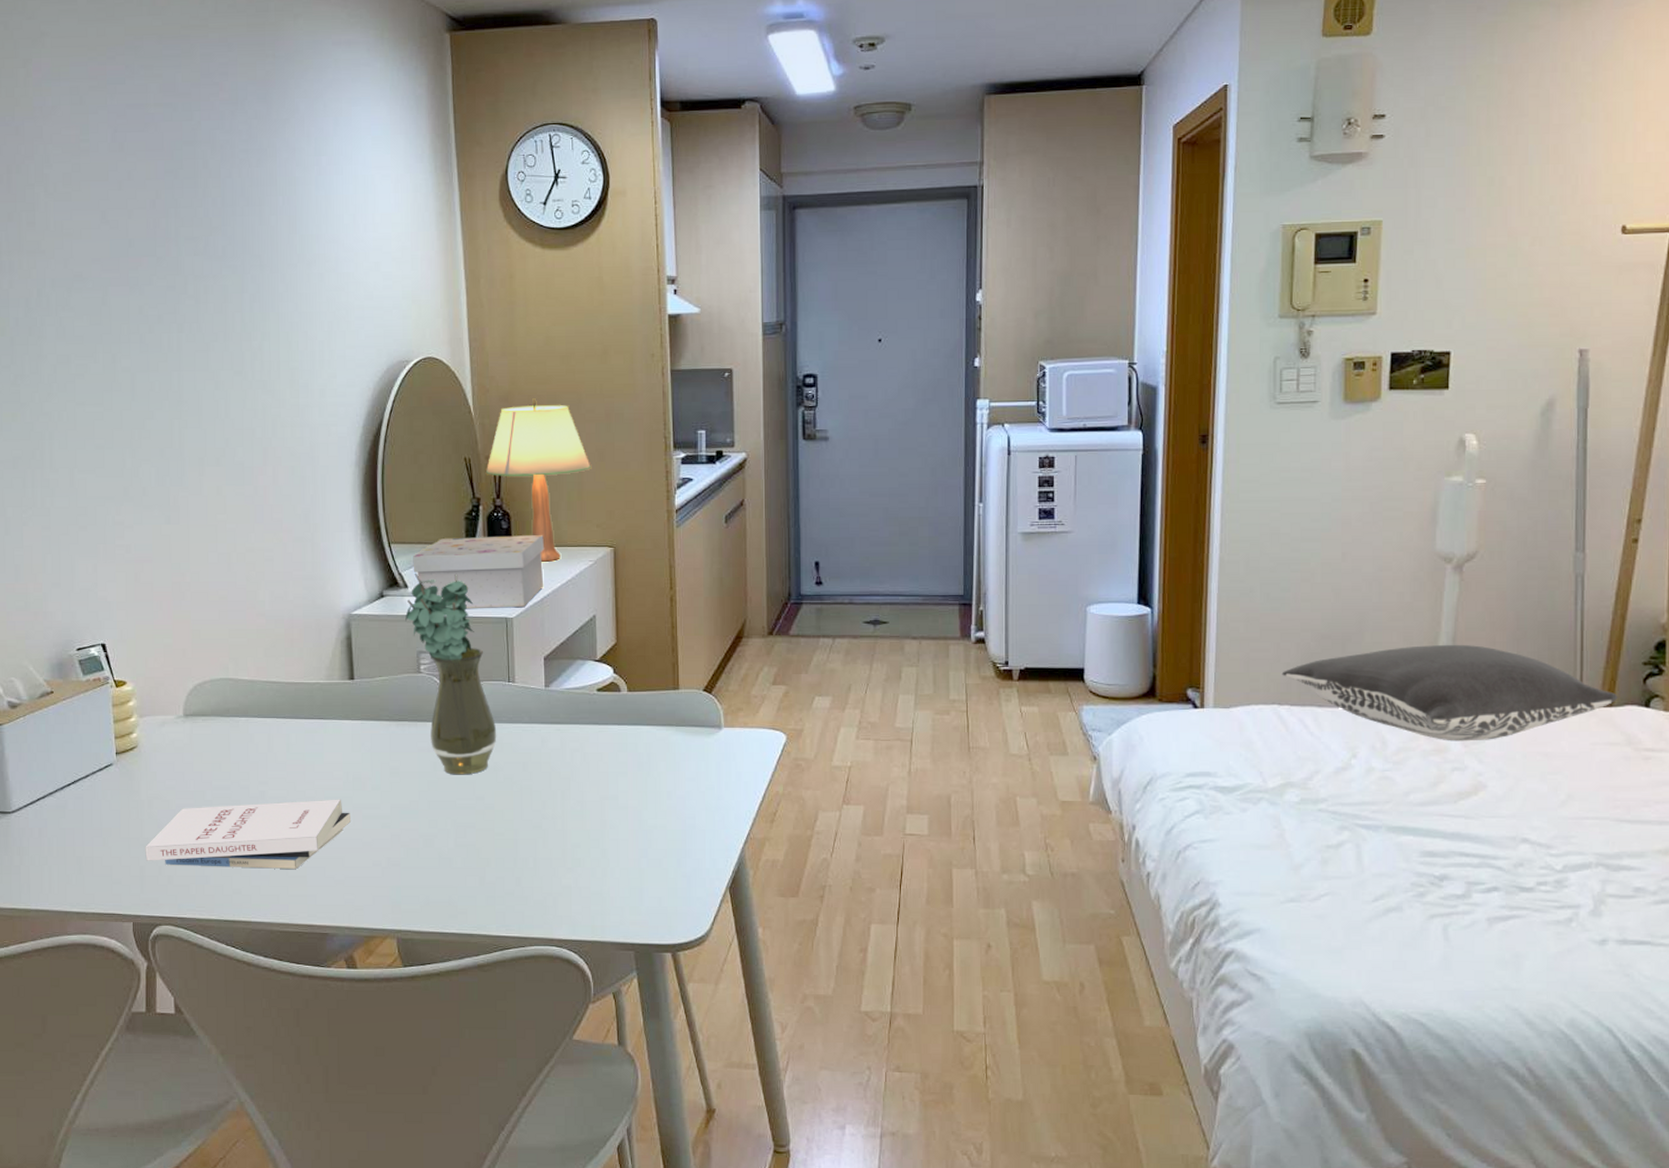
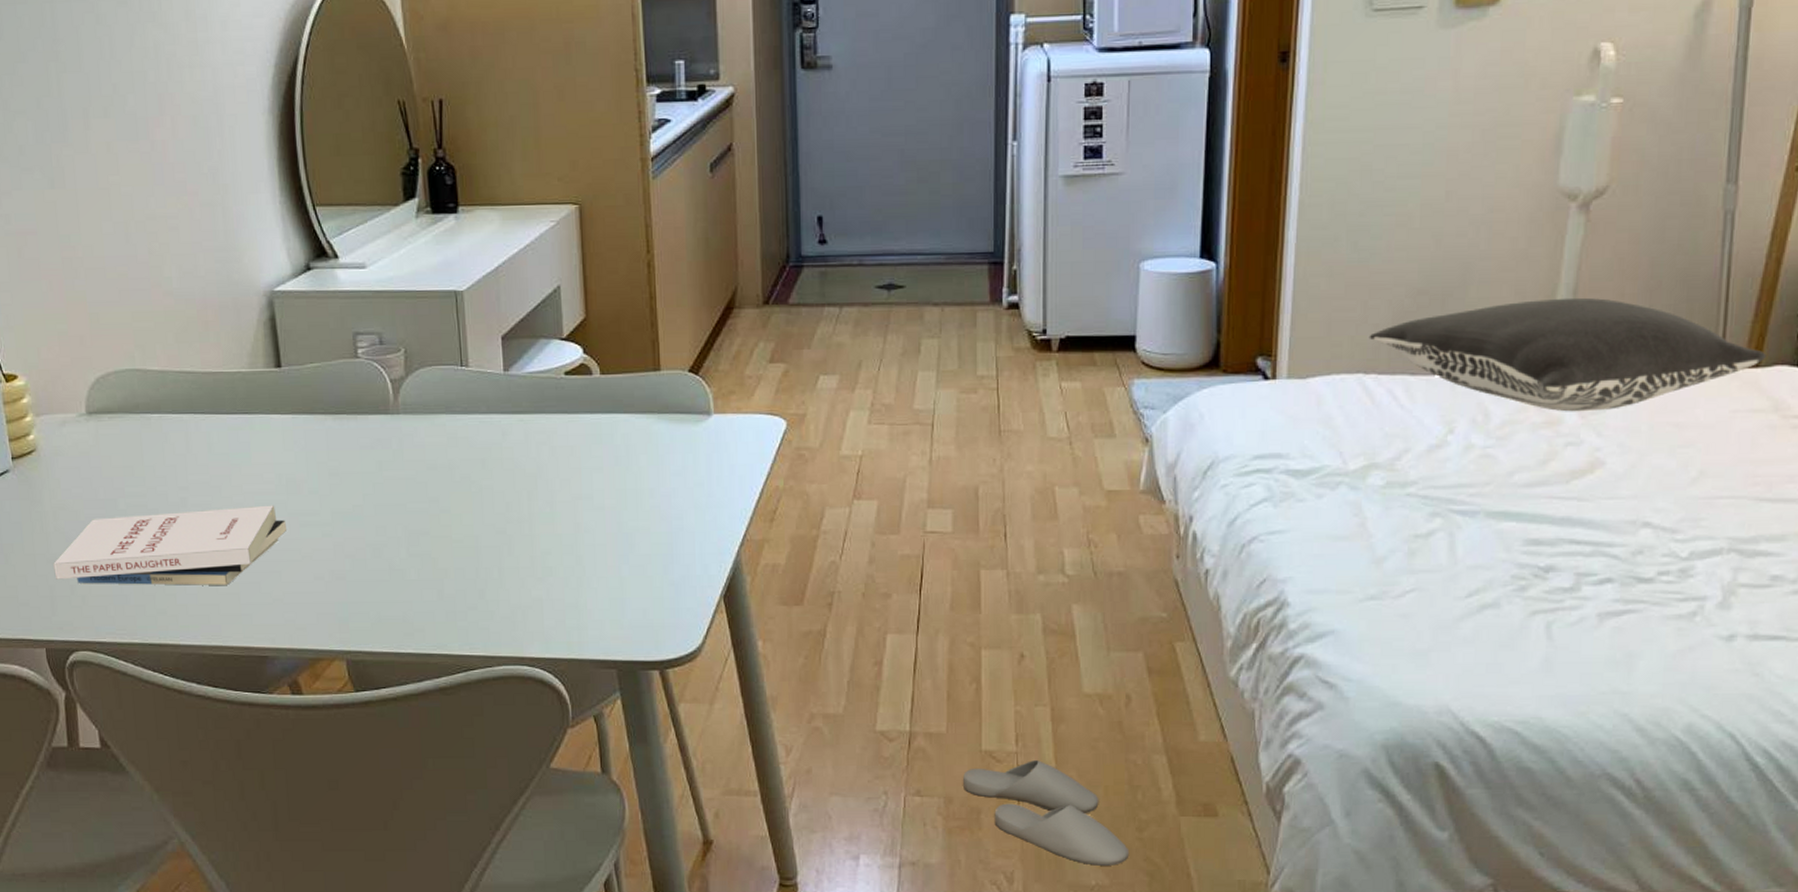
vase: present [405,573,497,775] -> none [337,240,450,475]
decorative box: present [413,535,545,609] -> none [342,192,498,282]
table lamp: present [485,399,591,562] -> none [423,27,549,224]
slippers: none [938,1040,1085,1139] -> present [963,759,1130,866]

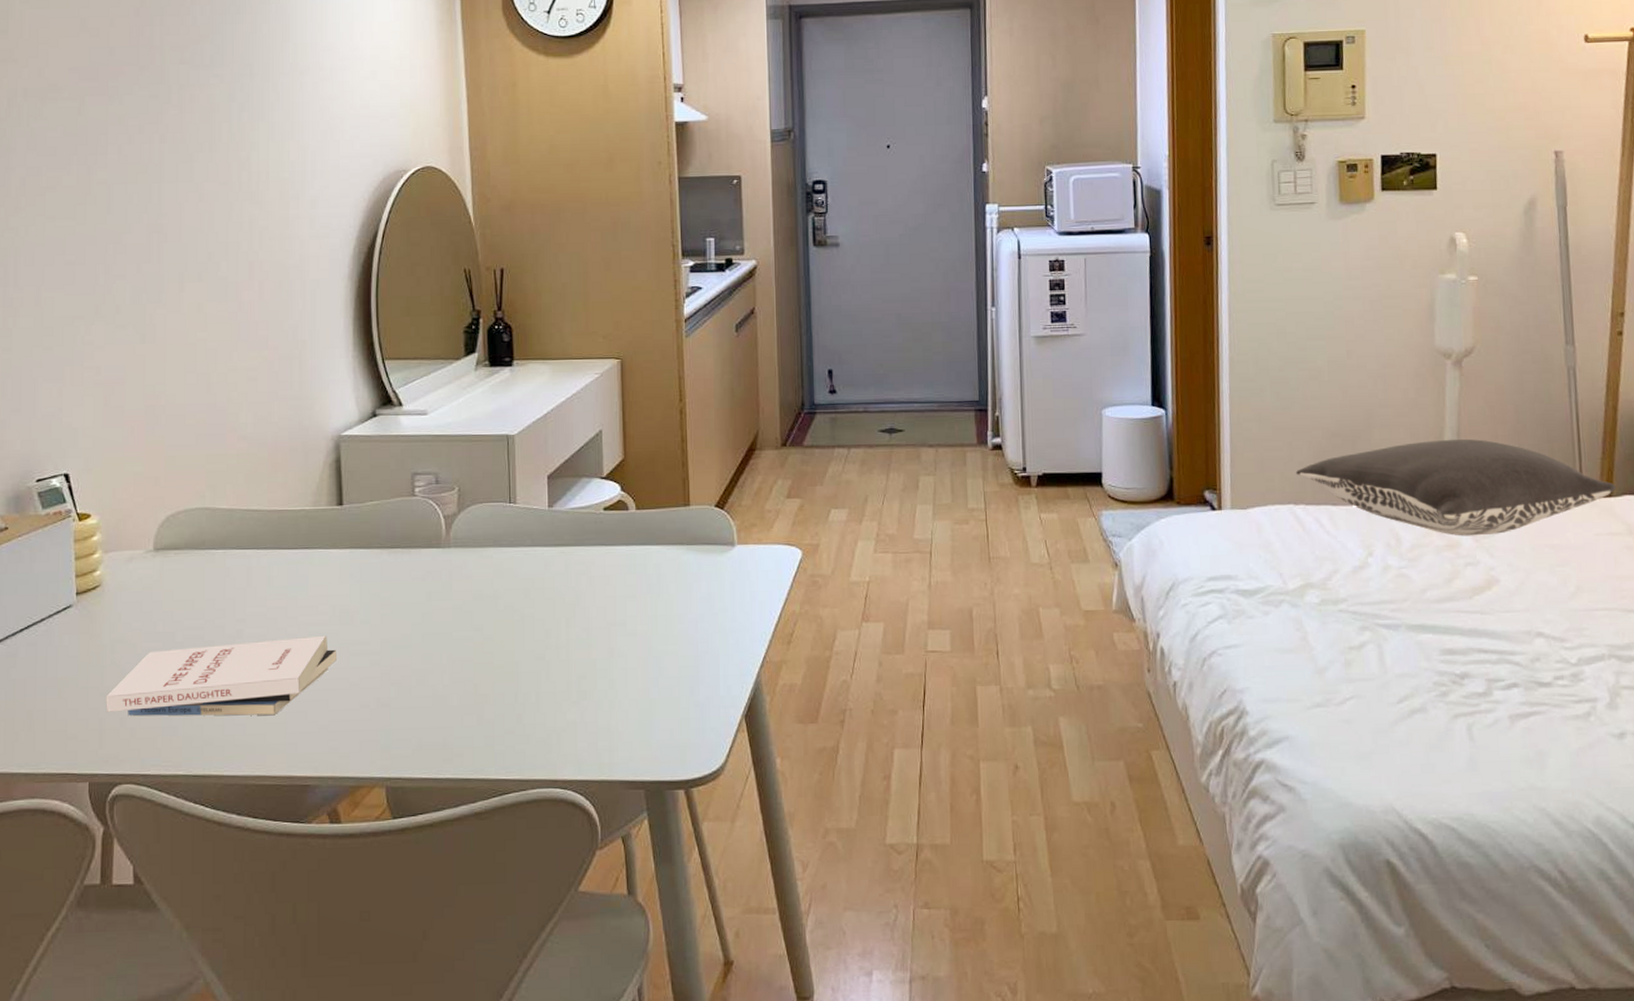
slippers: present [963,759,1130,866] -> none [967,868,1122,973]

